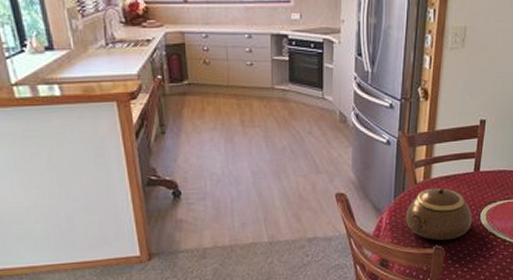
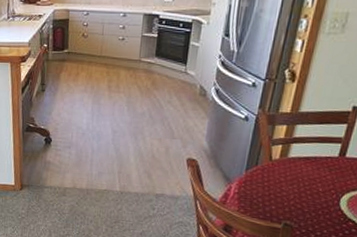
teapot: present [405,188,472,241] -> none [255,166,331,219]

